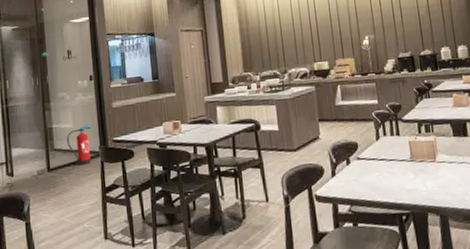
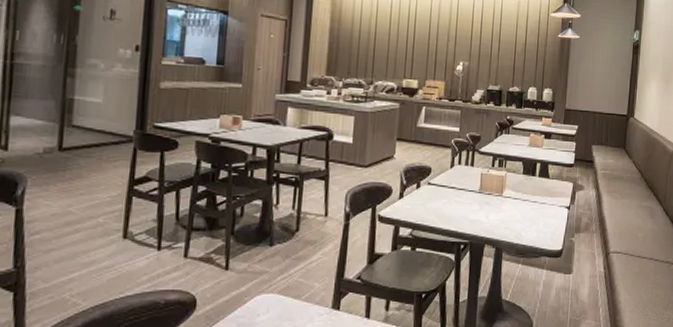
fire extinguisher: present [66,123,91,165] -> none [90,101,127,149]

